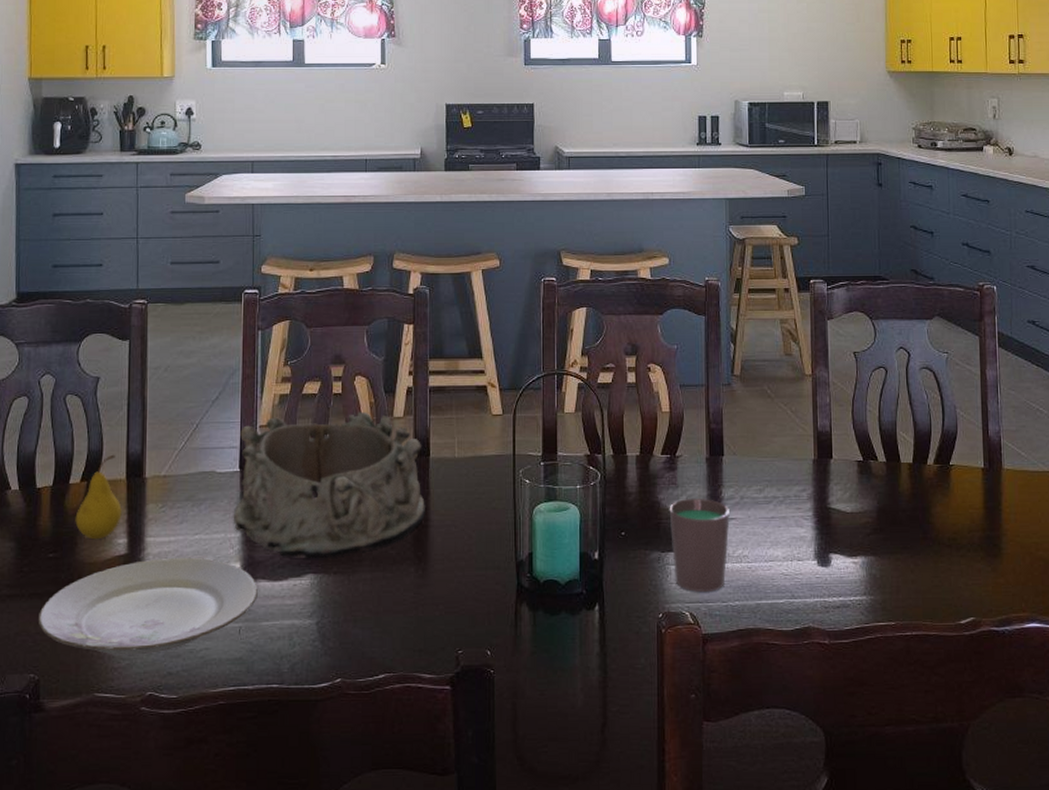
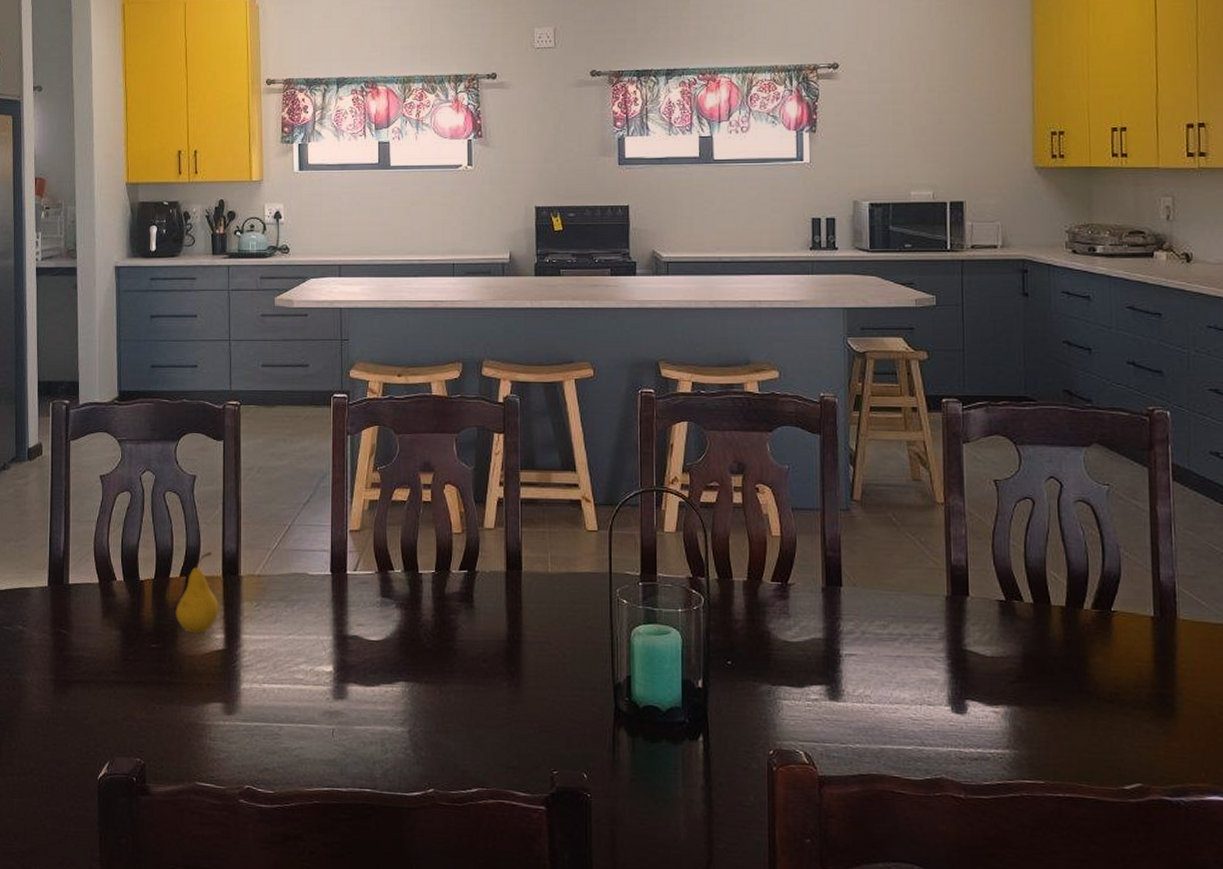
plate: present [37,557,258,655] -> none [142,655,350,749]
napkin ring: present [233,411,425,559] -> none [325,520,518,667]
cup: present [669,498,730,592] -> none [780,629,849,731]

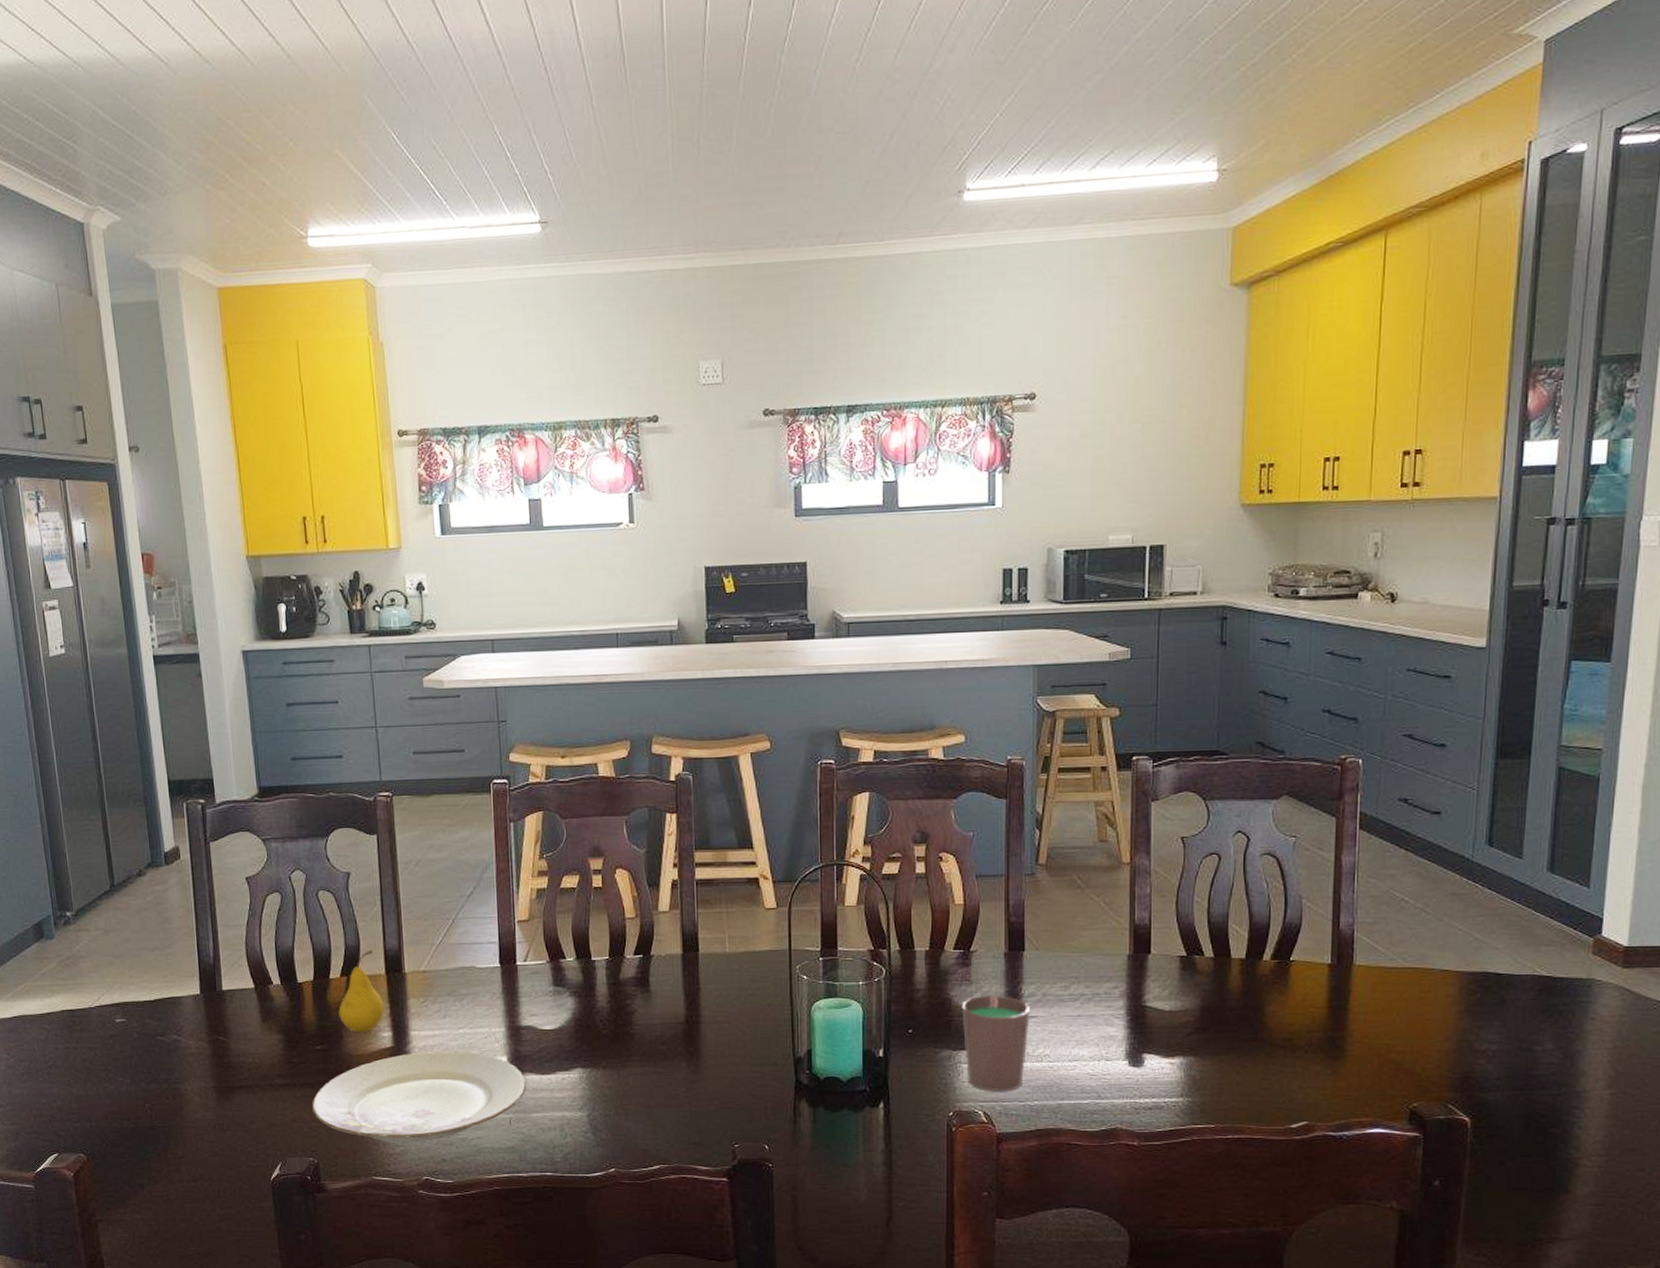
plate: none [142,655,350,749] -> present [311,1050,526,1142]
cup: none [780,629,849,731] -> present [962,995,1030,1091]

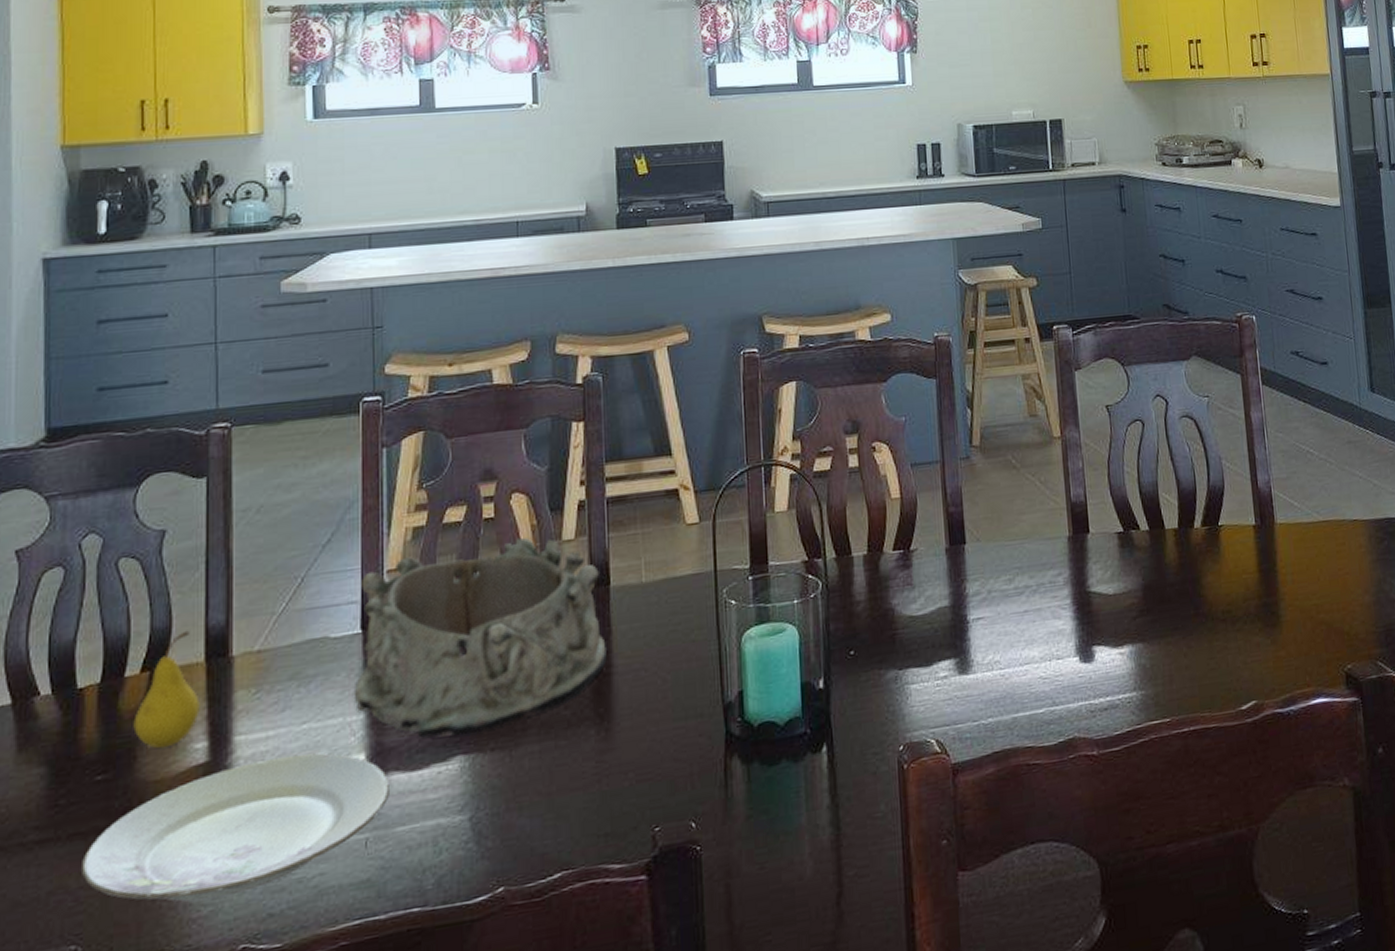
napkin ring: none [496,905,696,1054] -> present [354,537,607,738]
cup: present [962,995,1030,1091] -> none [905,598,977,714]

